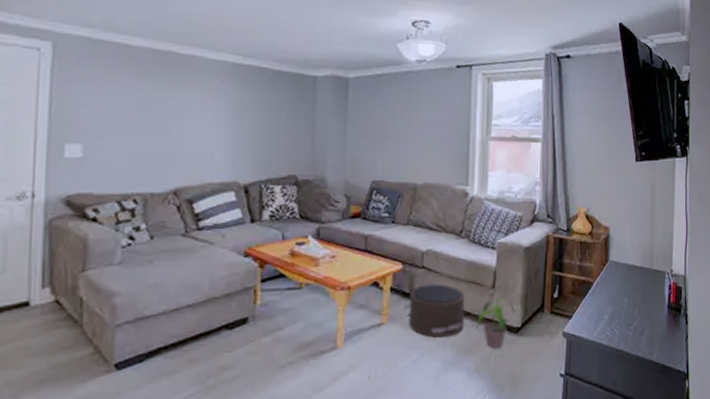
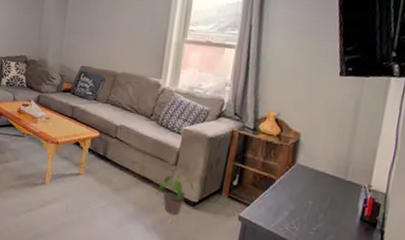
pouf: present [403,284,465,338] -> none [97,151,150,196]

